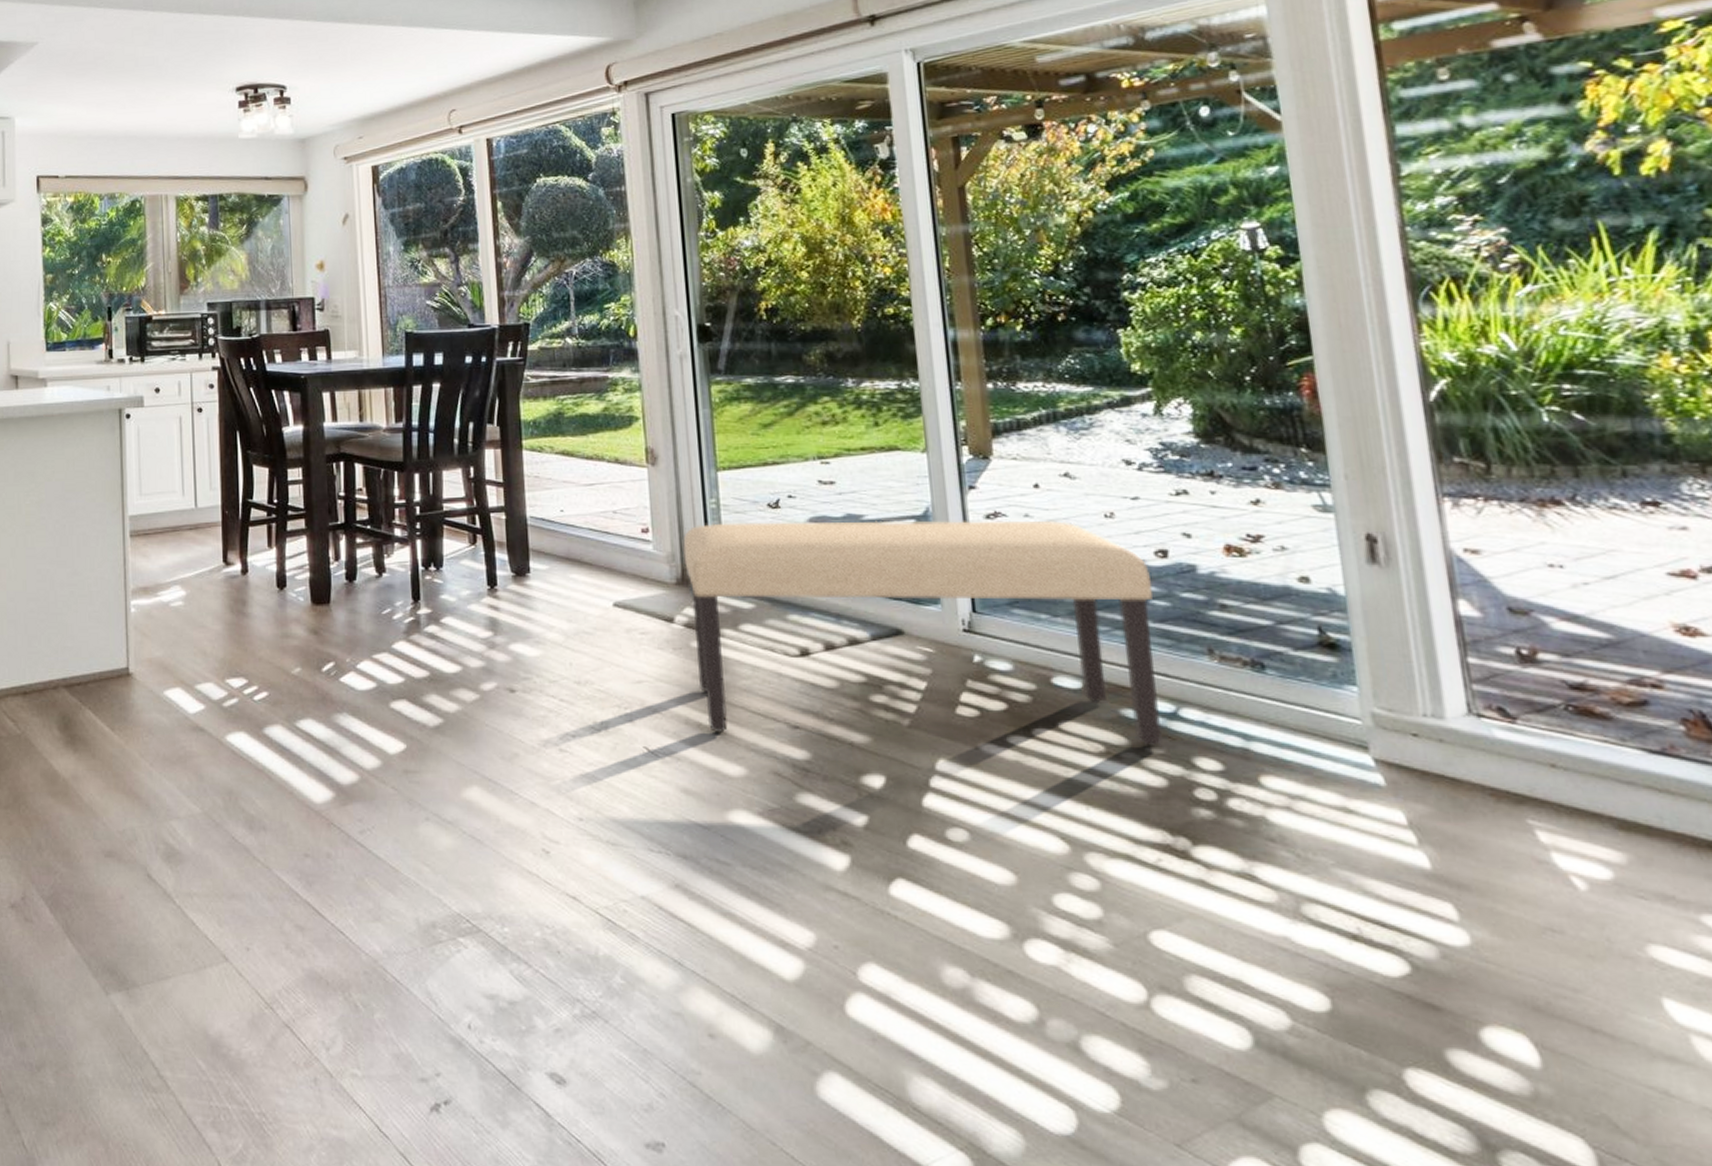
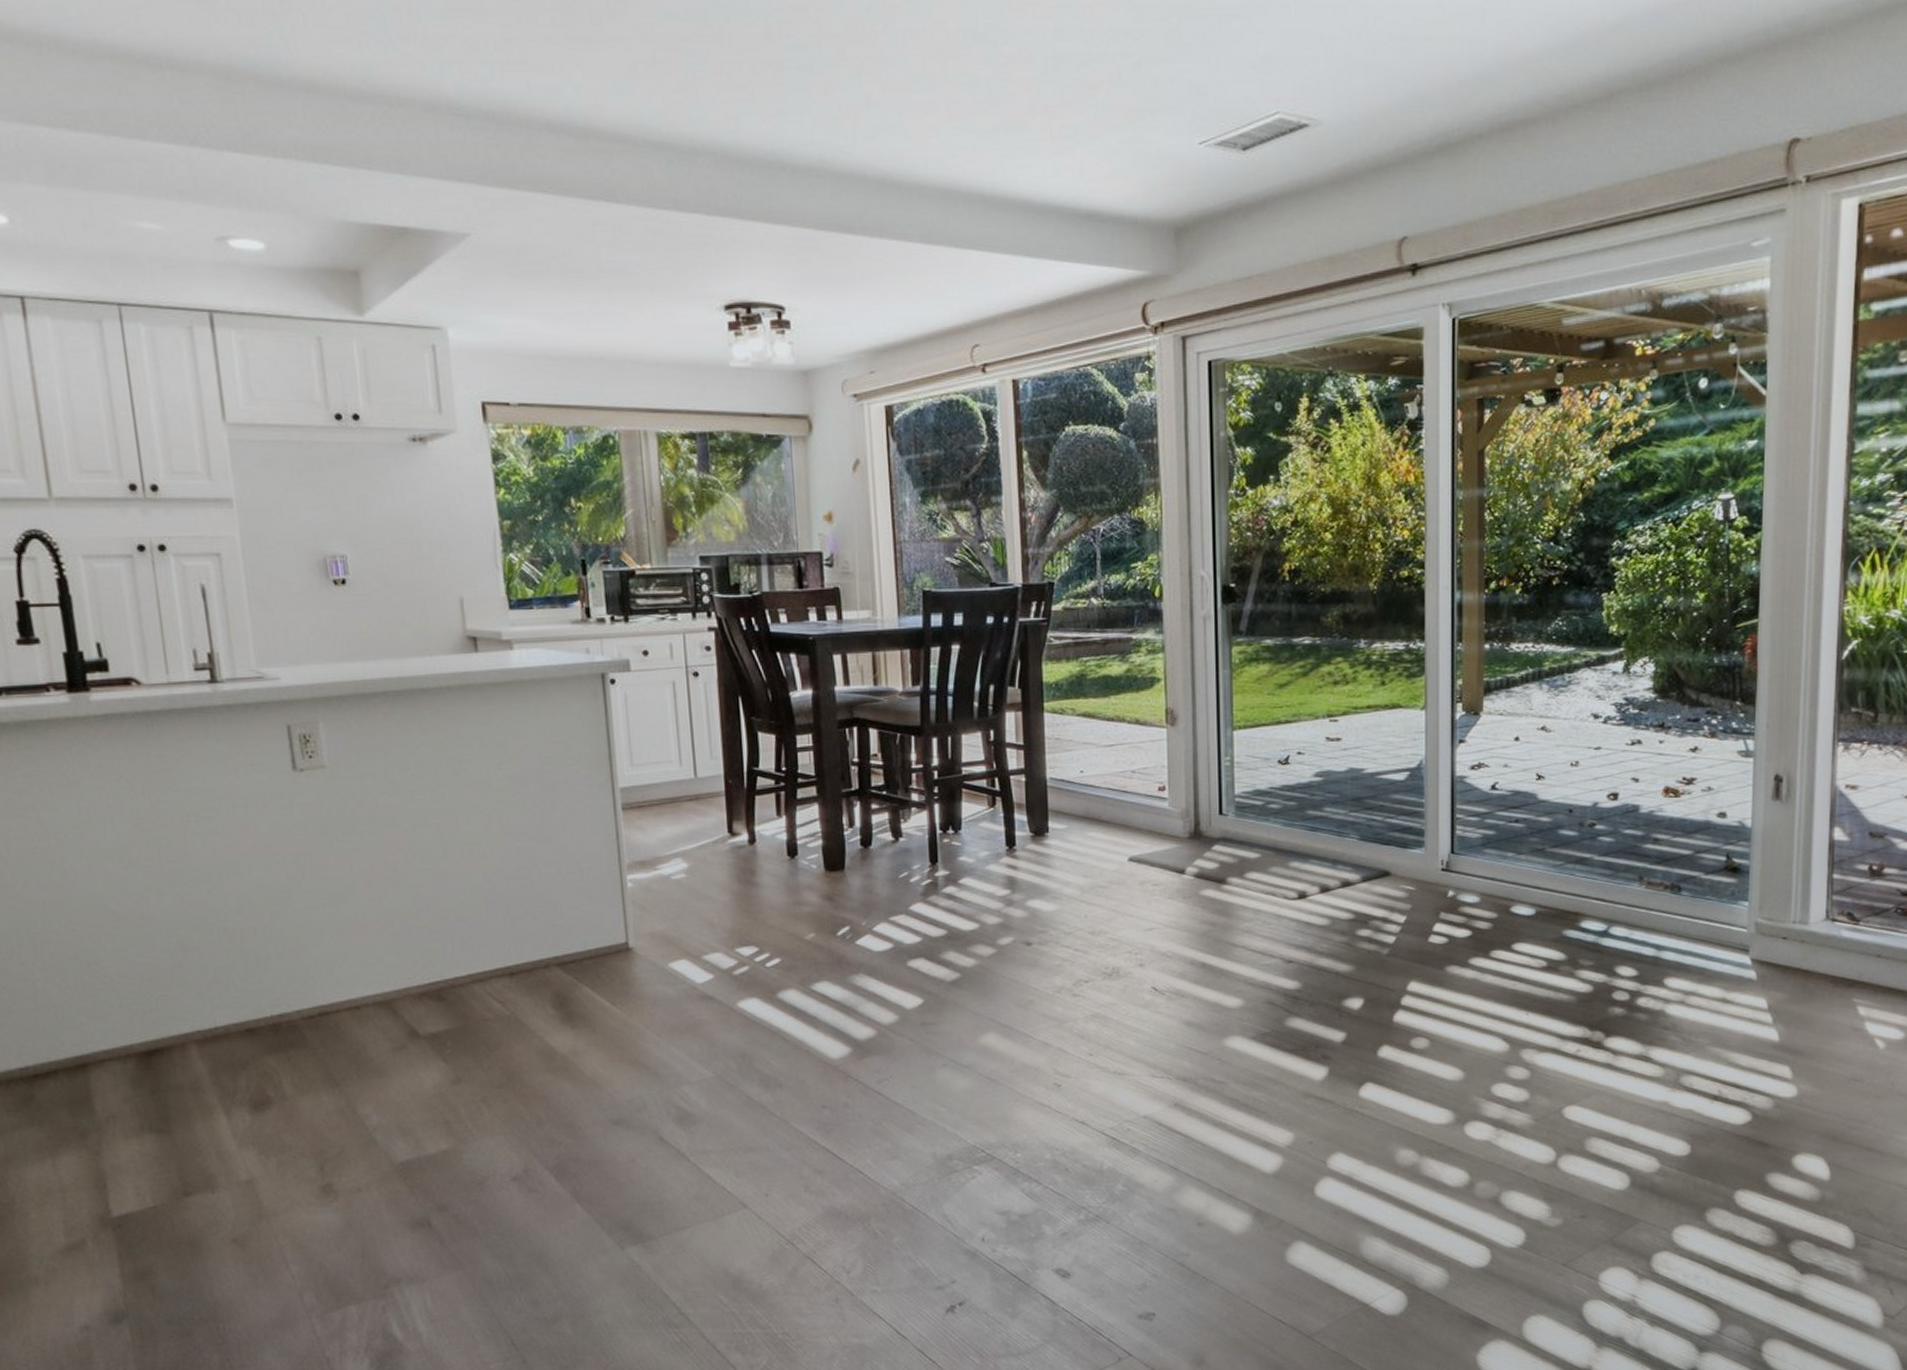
bench: present [683,520,1163,748] -> none [1197,769,1602,971]

